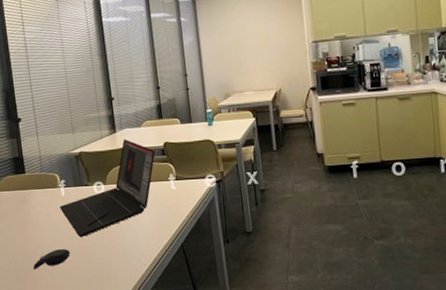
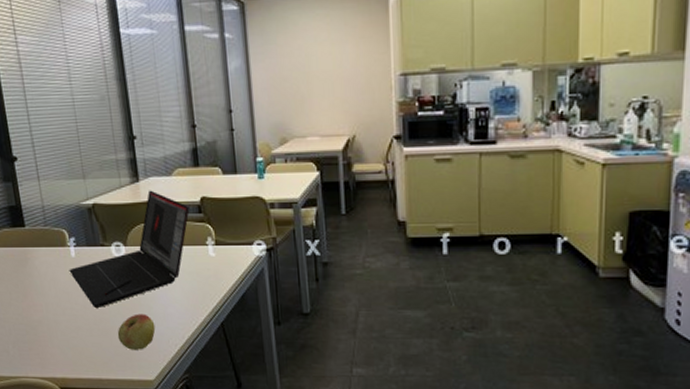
computer mouse: present [33,248,70,269] -> none [39,320,84,343]
apple: none [97,240,129,271] -> present [117,313,156,350]

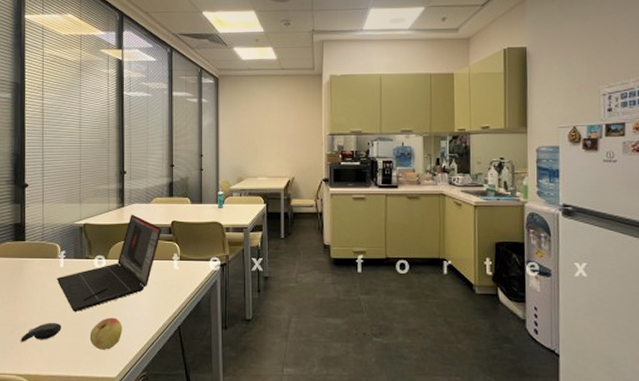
computer mouse: none [39,320,84,343] -> present [21,322,61,342]

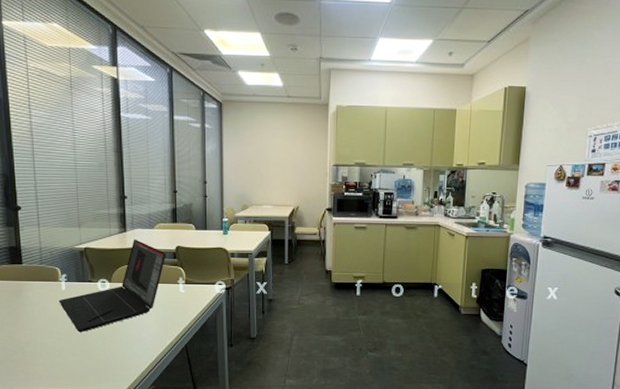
computer mouse: present [21,322,61,342] -> none [25,342,67,361]
apple: present [89,317,123,350] -> none [96,337,130,367]

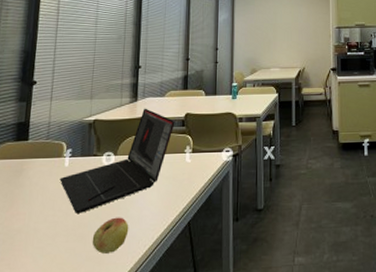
apple: none [96,337,130,367] -> present [92,217,129,254]

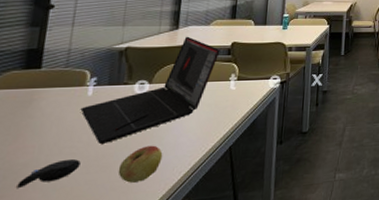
computer mouse: none [13,226,61,252] -> present [17,158,81,188]

